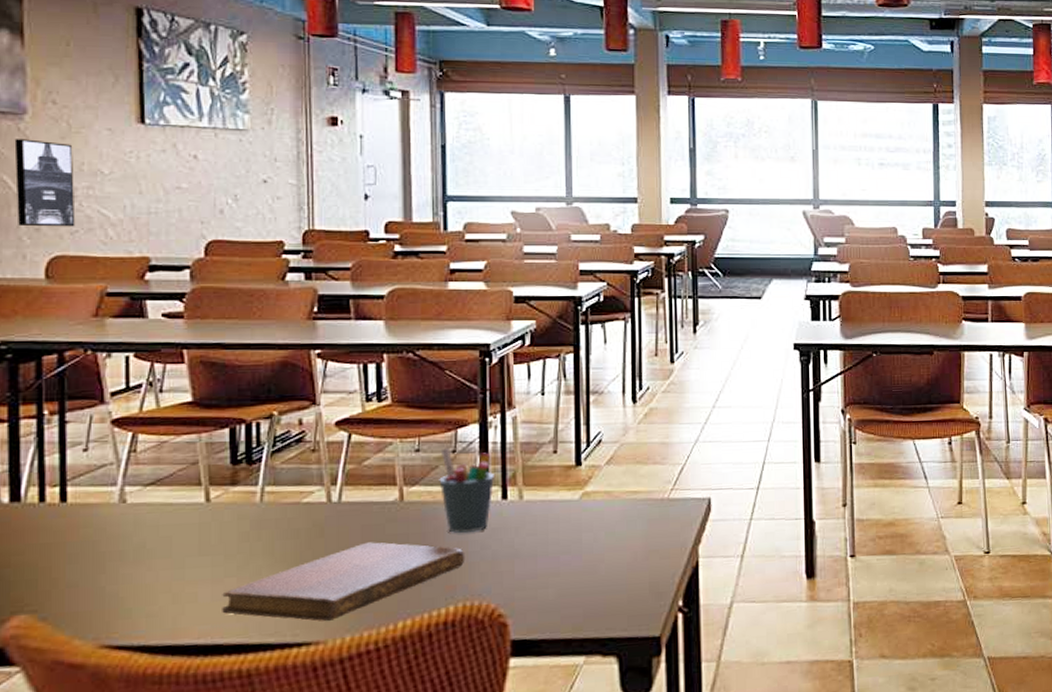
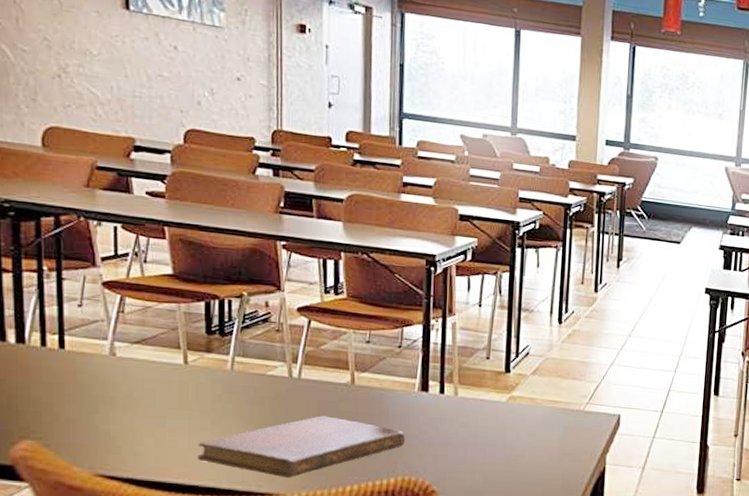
wall art: present [14,139,76,227] -> none [11,10,68,101]
pen holder: present [439,447,494,533] -> none [386,342,434,418]

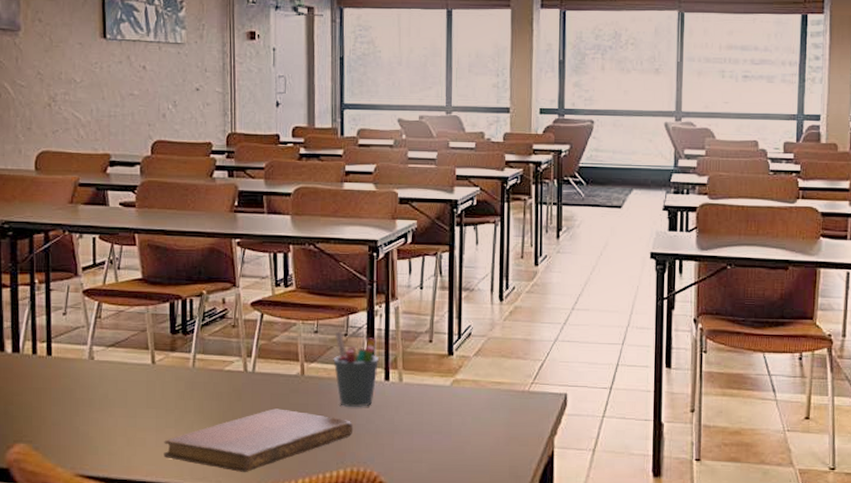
pen holder: none [386,342,434,418] -> present [333,331,379,407]

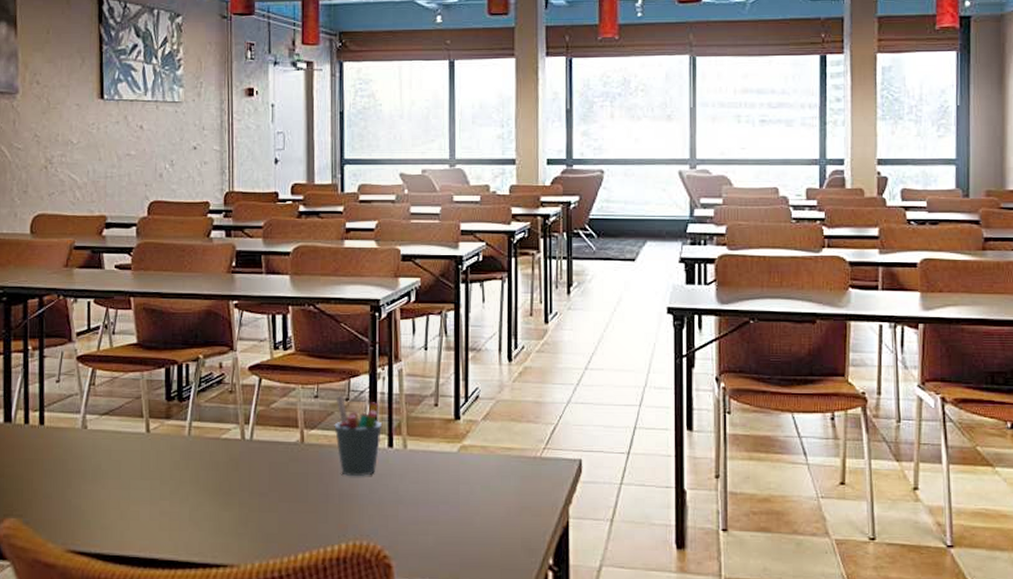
notebook: present [164,408,352,472] -> none [158,478,355,547]

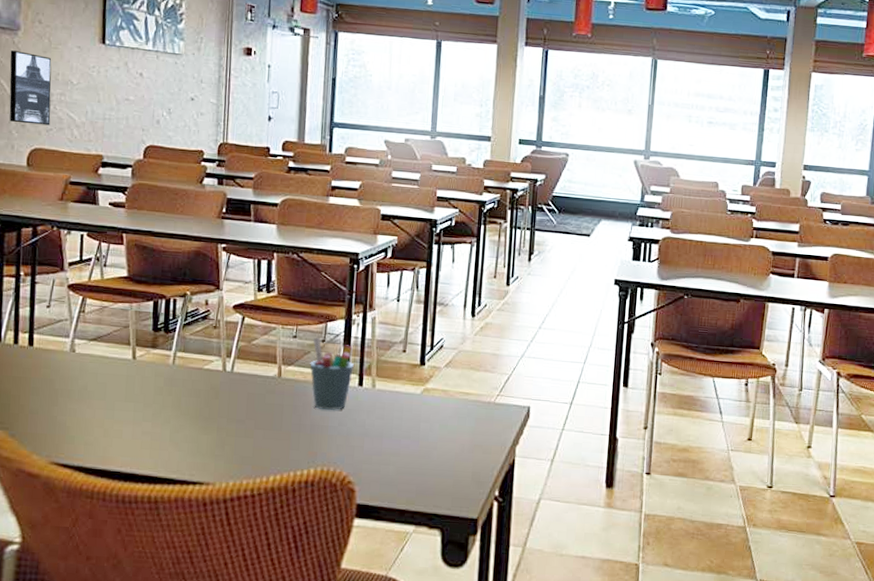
wall art: none [9,115,52,189] -> present [9,50,52,126]

